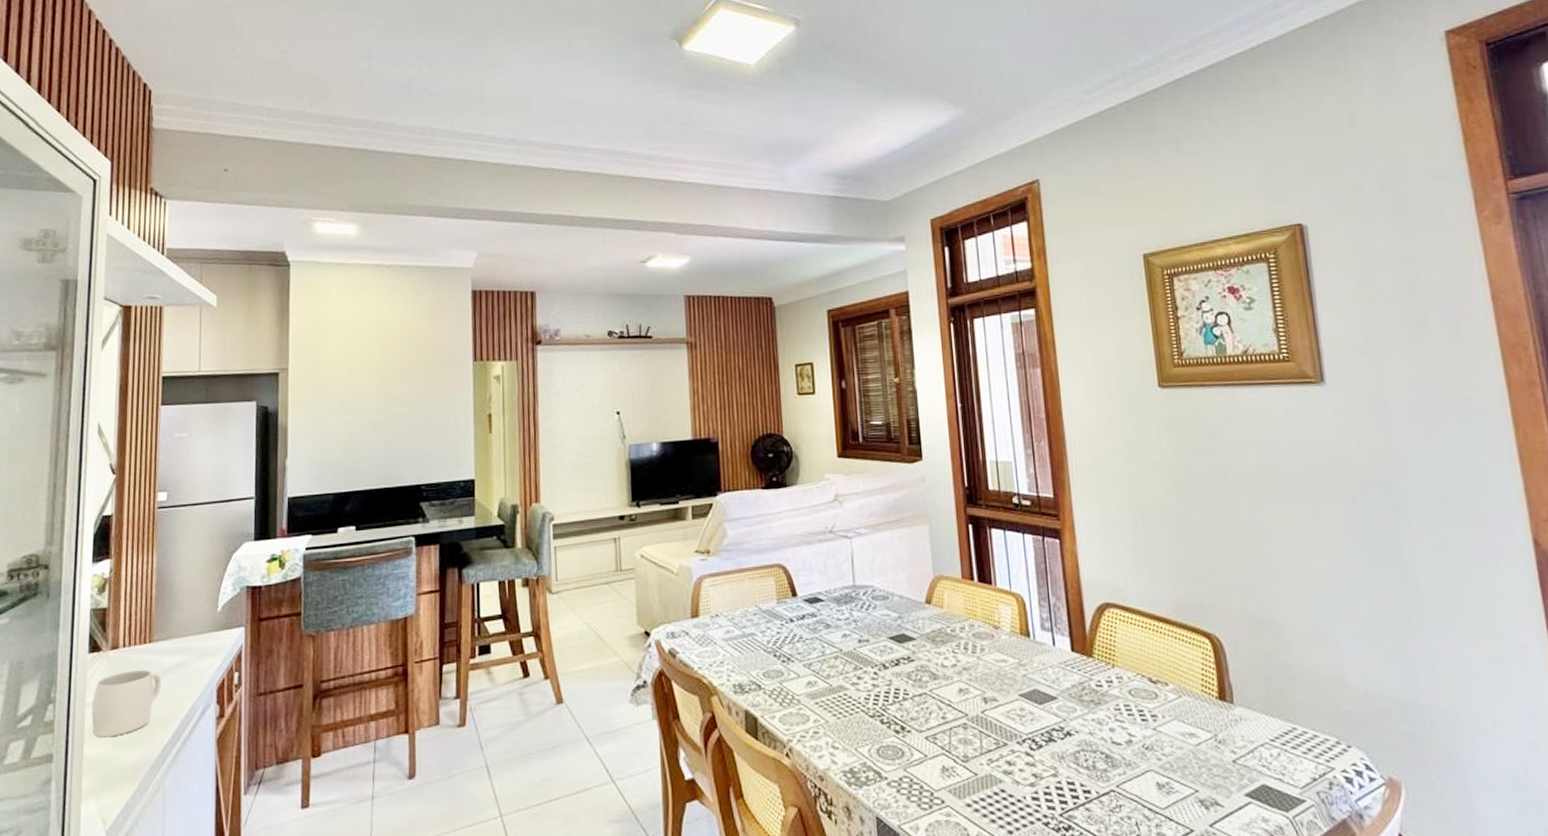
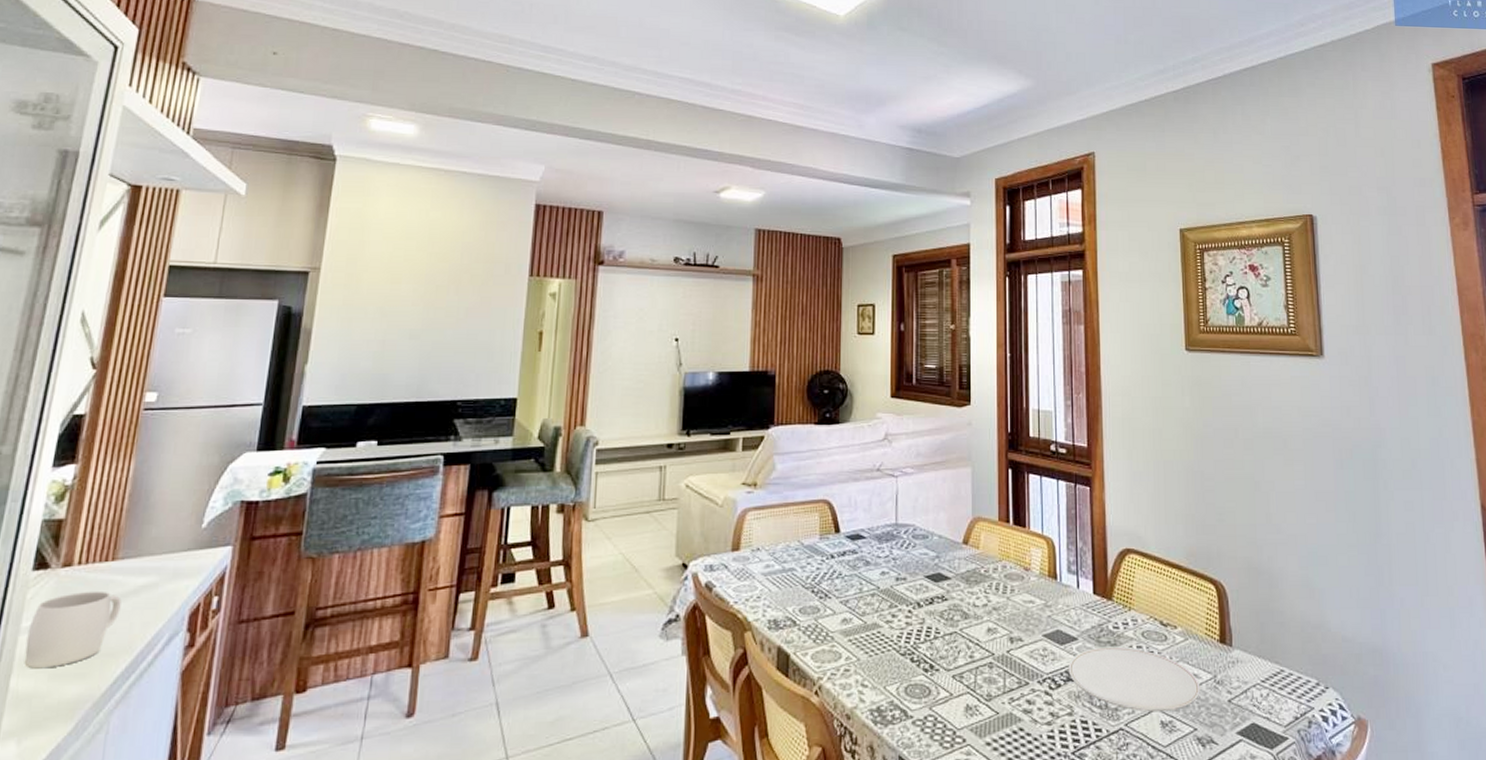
plate: none [1049,705,1200,773] -> present [1068,646,1200,712]

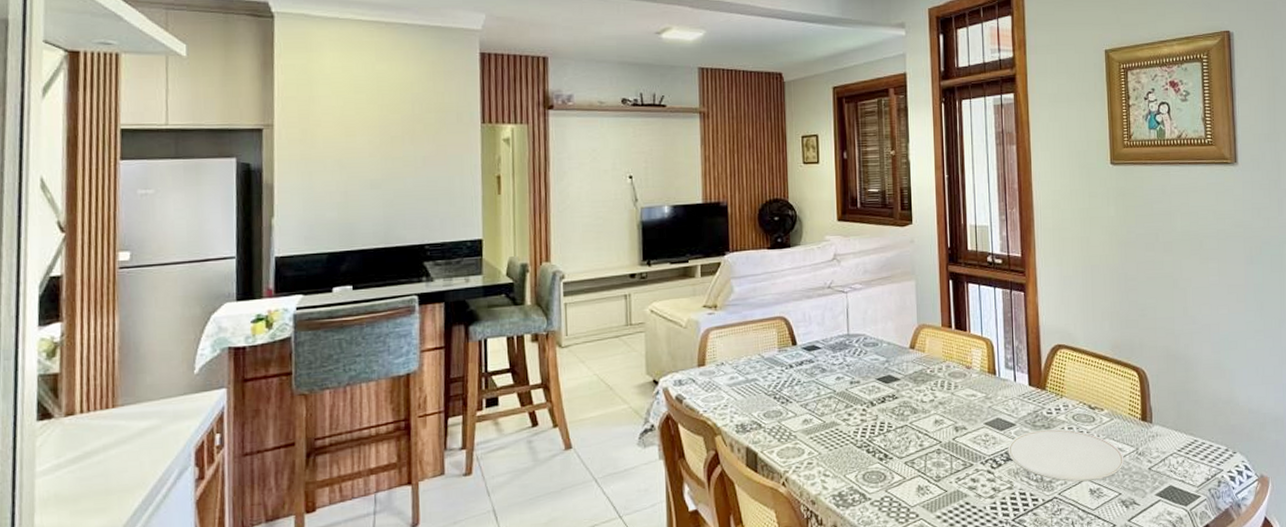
mug: present [24,590,122,669] -> none [43,435,128,507]

